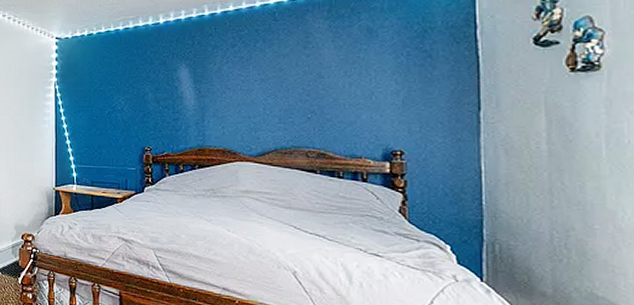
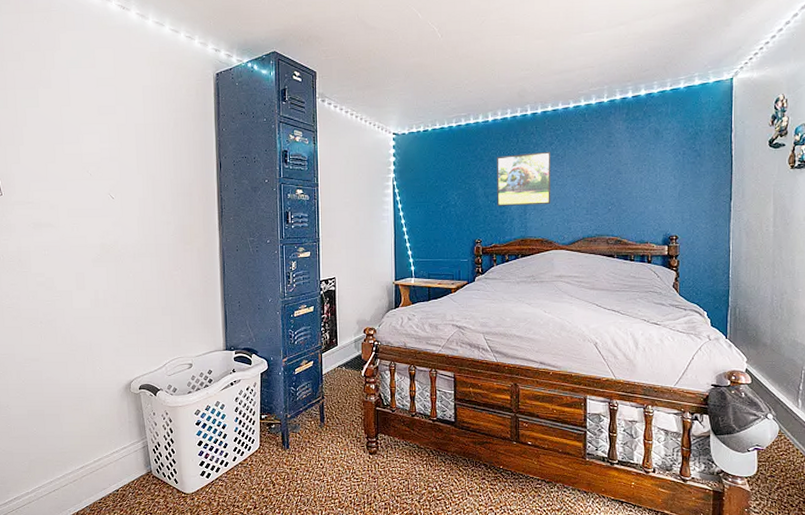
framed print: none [169,53,234,112] -> present [497,151,551,206]

